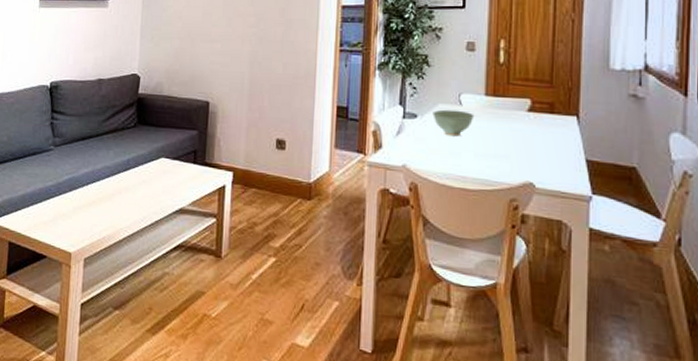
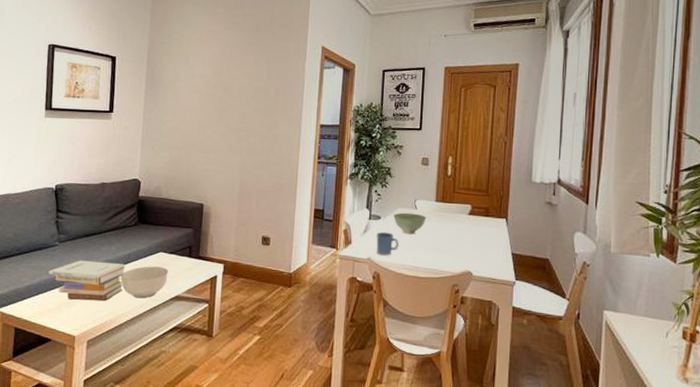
books: none [43,166,124,213] -> present [48,260,125,301]
bowl: none [119,173,171,211] -> present [121,266,168,299]
mug: none [412,133,441,163] -> present [376,232,399,256]

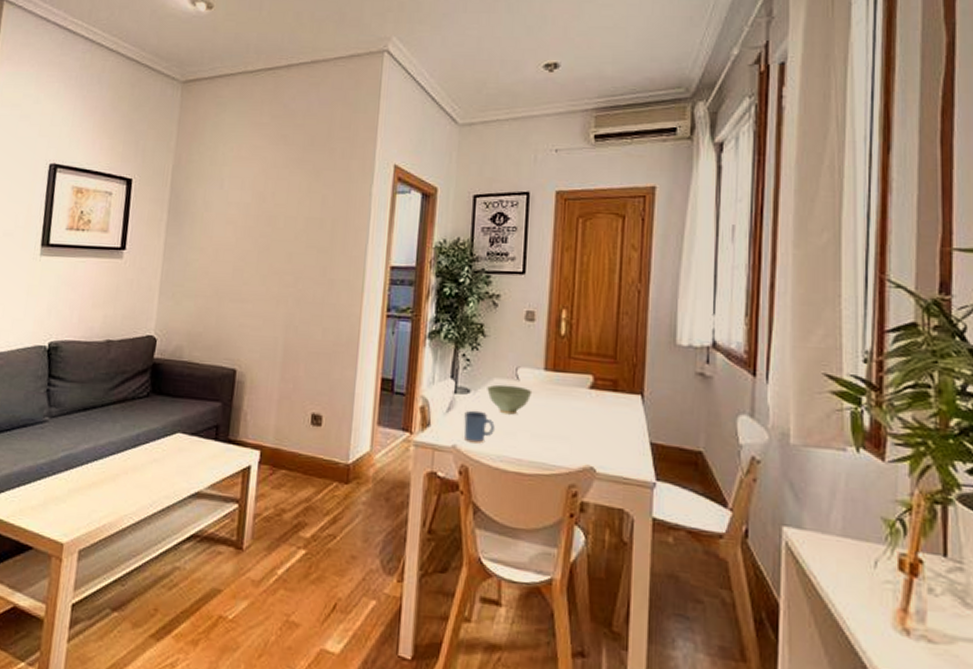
books: present [48,260,125,301] -> none [33,441,132,497]
bowl: present [121,266,168,299] -> none [126,451,188,495]

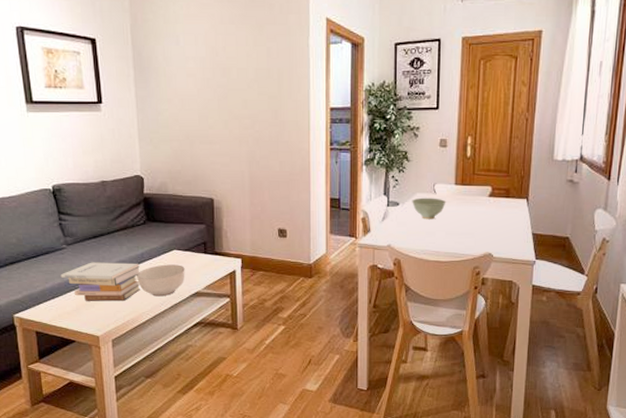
books: none [33,441,132,497] -> present [60,262,140,301]
bowl: none [126,451,188,495] -> present [137,264,185,297]
mug: present [463,410,495,444] -> none [395,218,419,242]

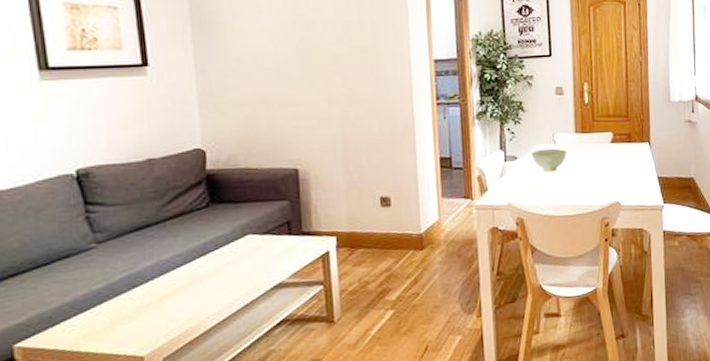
books: present [60,262,140,301] -> none [86,256,203,313]
bowl: present [137,264,185,297] -> none [197,252,264,295]

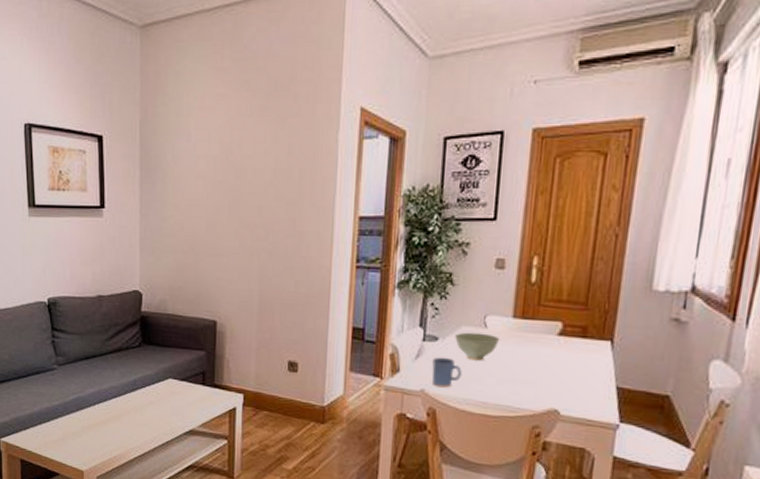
mug: none [515,172,541,199] -> present [431,357,462,388]

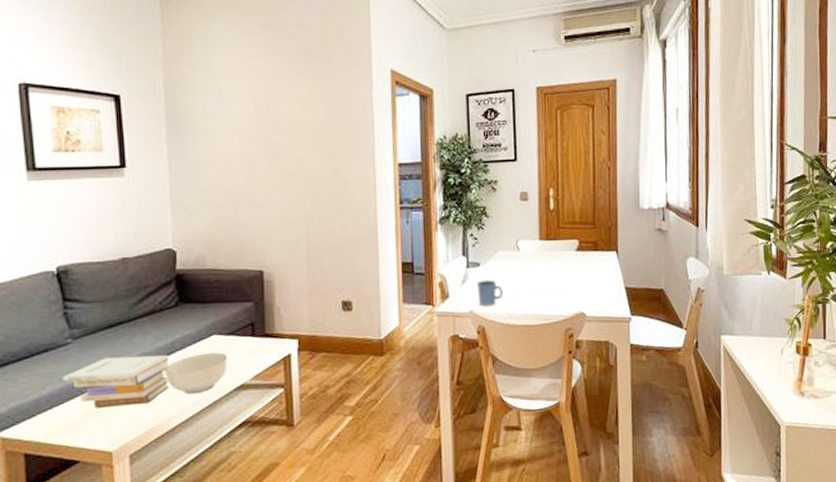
books: none [49,386,131,433] -> present [62,354,169,408]
bowl: none [128,394,180,432] -> present [165,352,228,394]
bowl: present [455,332,500,361] -> none [494,255,531,280]

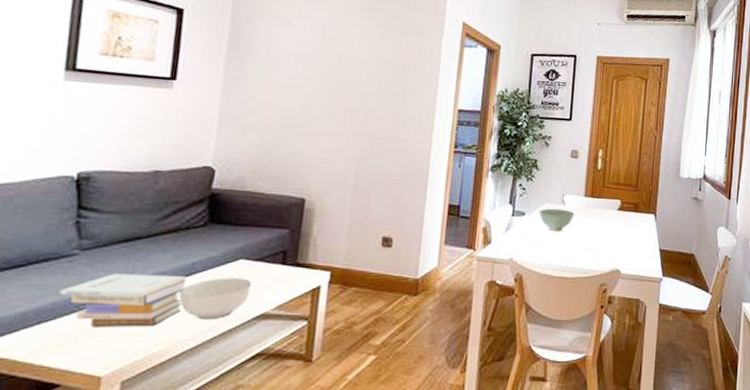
mug: present [477,279,503,307] -> none [519,229,545,256]
bowl: none [494,255,531,280] -> present [539,208,575,232]

